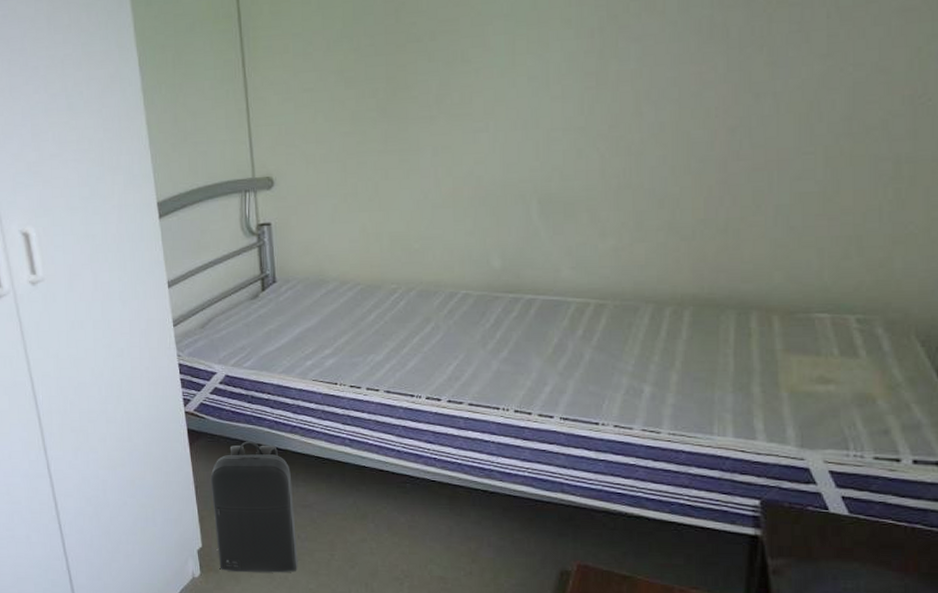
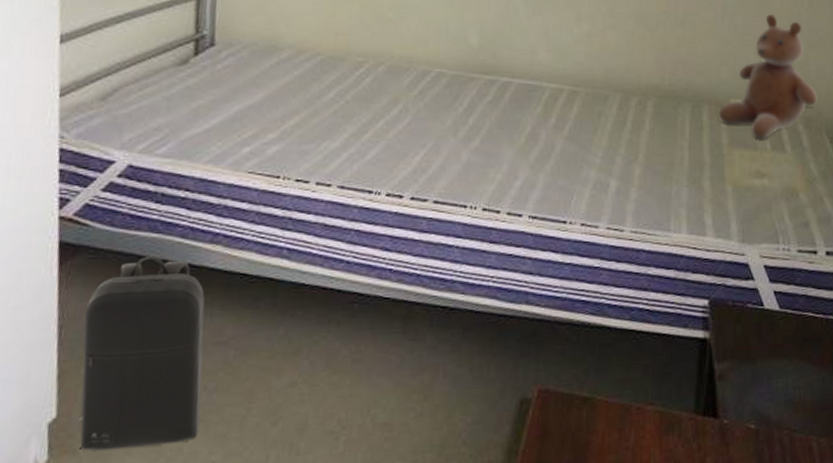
teddy bear: none [770,210,905,344] -> present [718,13,818,139]

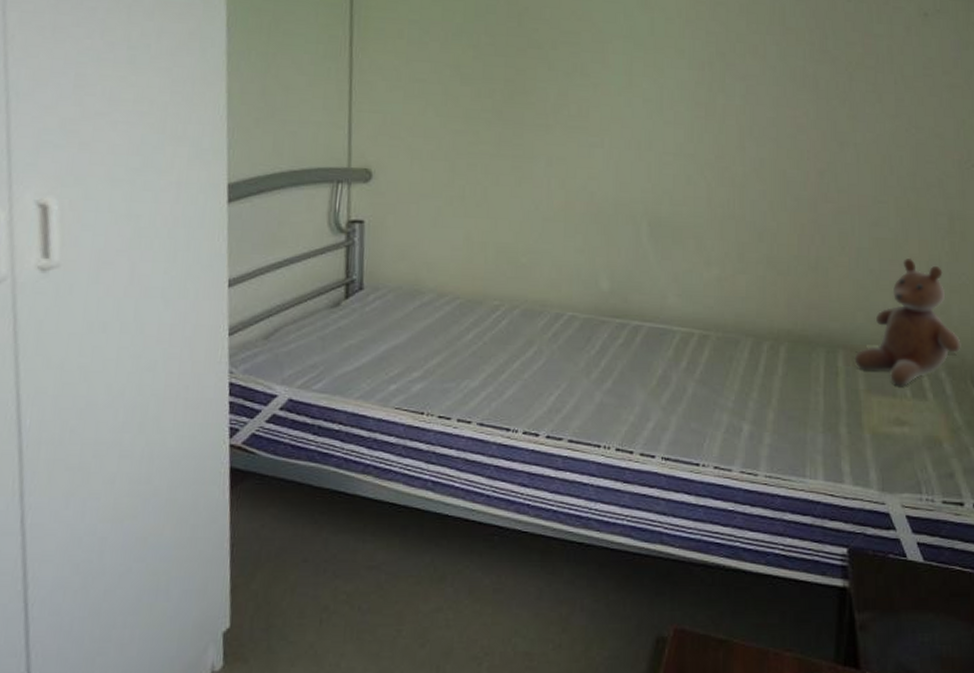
backpack: present [80,256,205,451] -> none [250,483,358,661]

